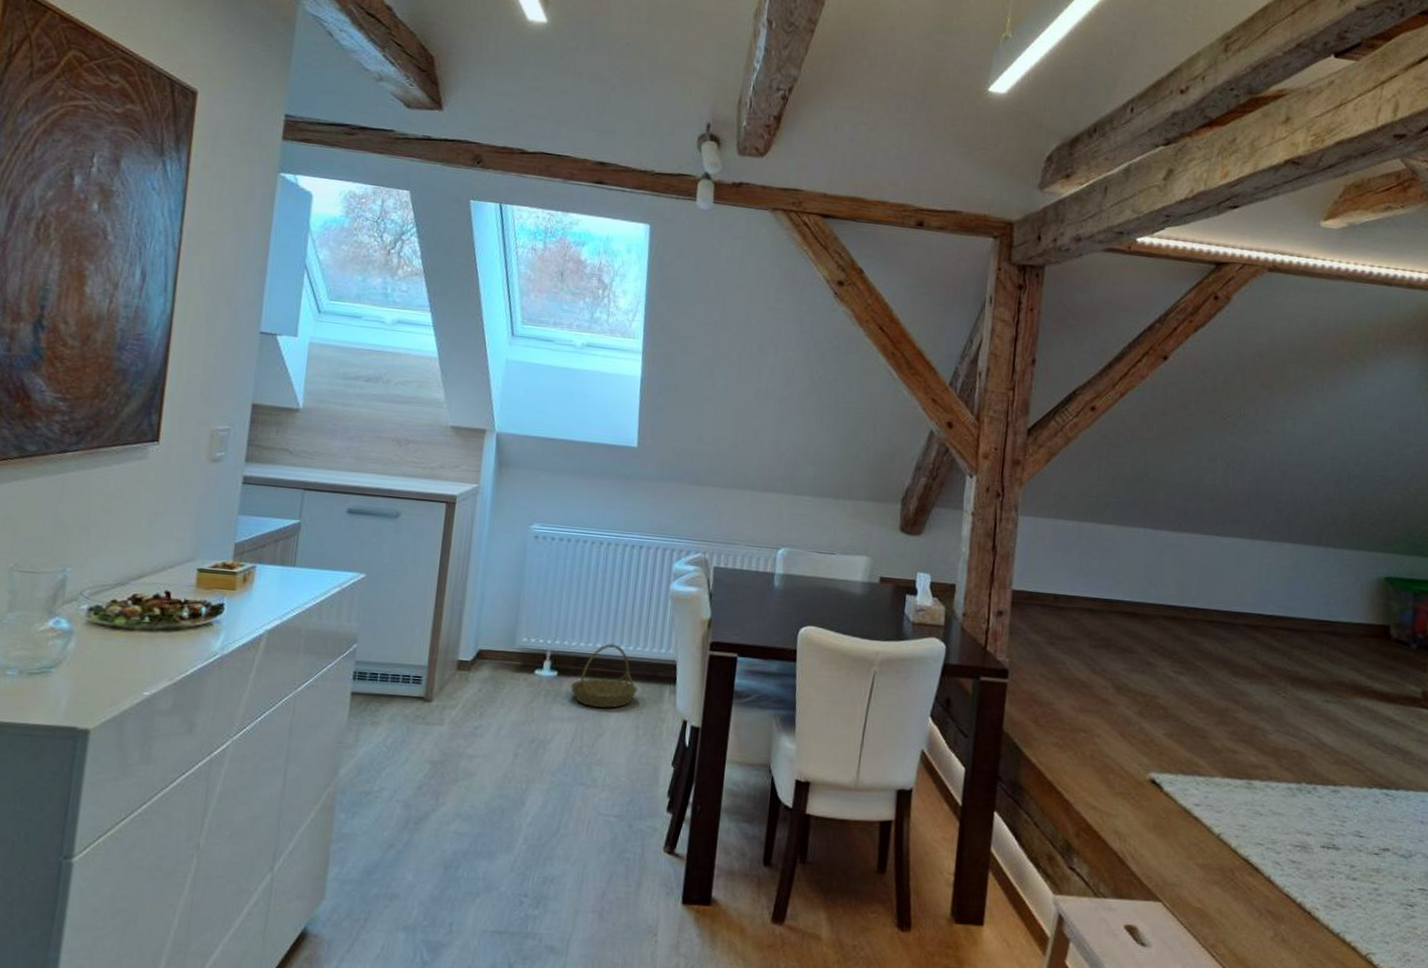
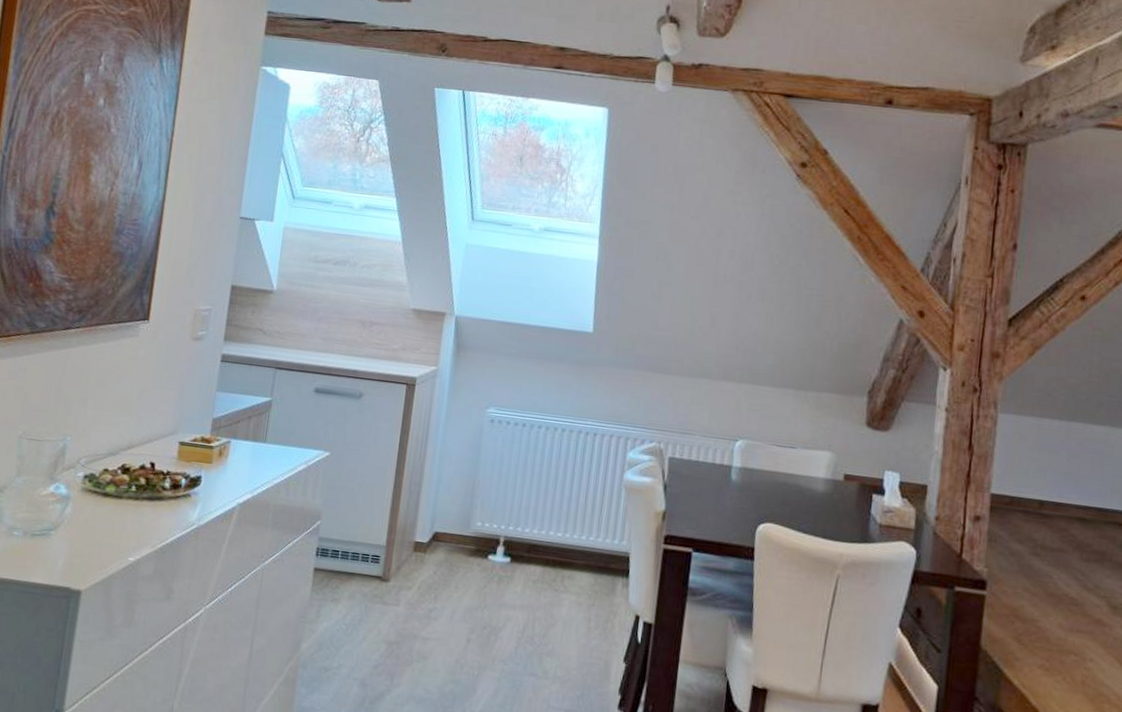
basket: present [570,643,638,708] -> none [522,532,591,598]

